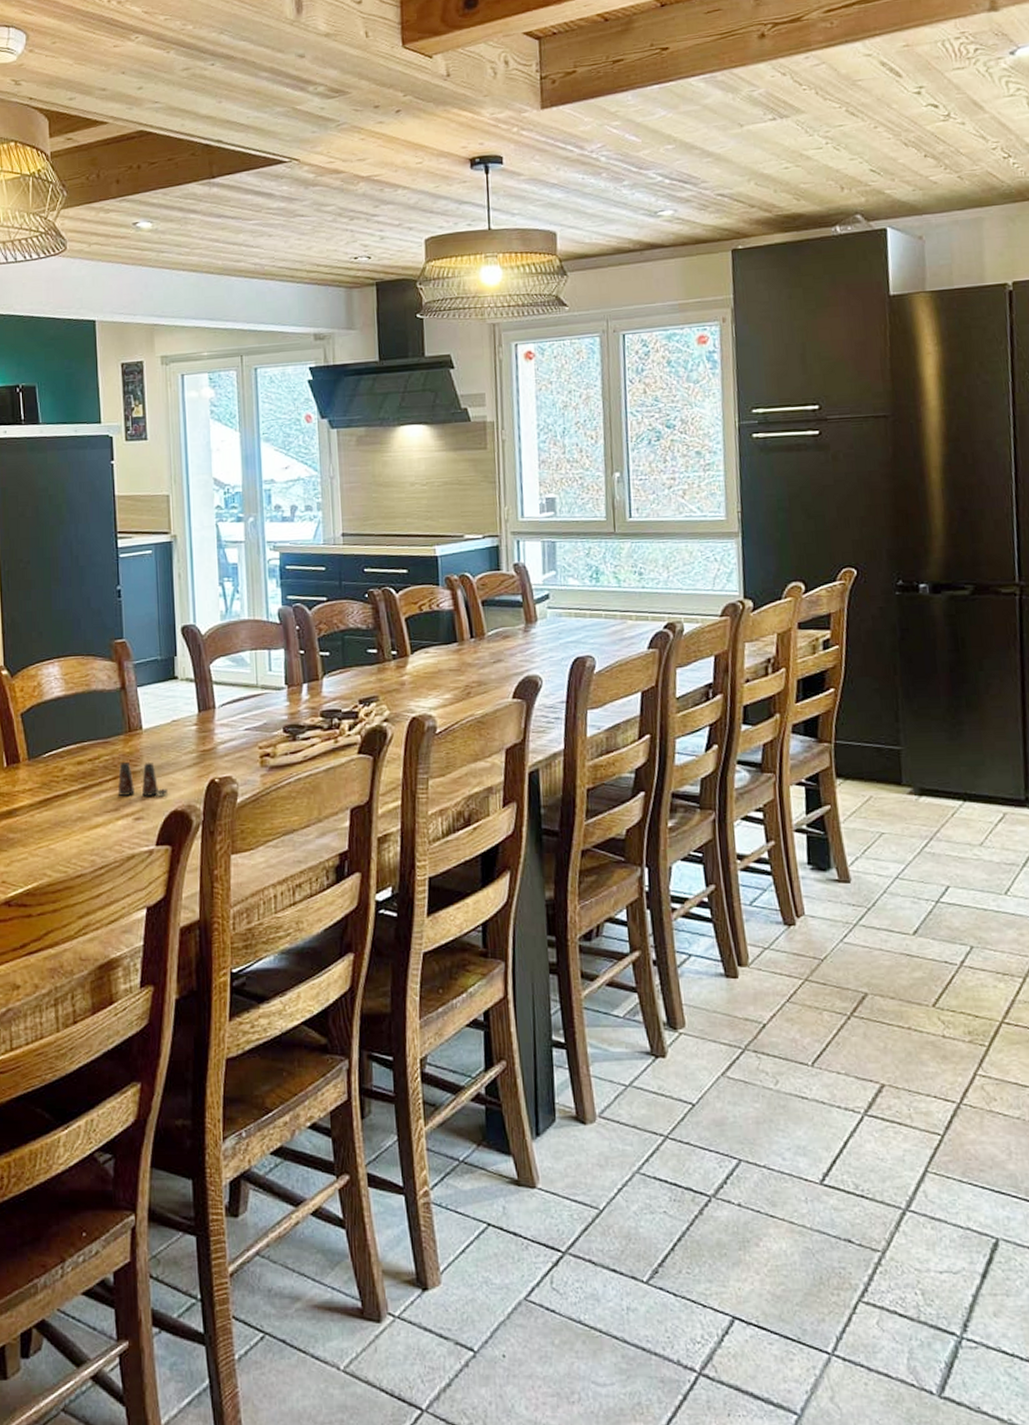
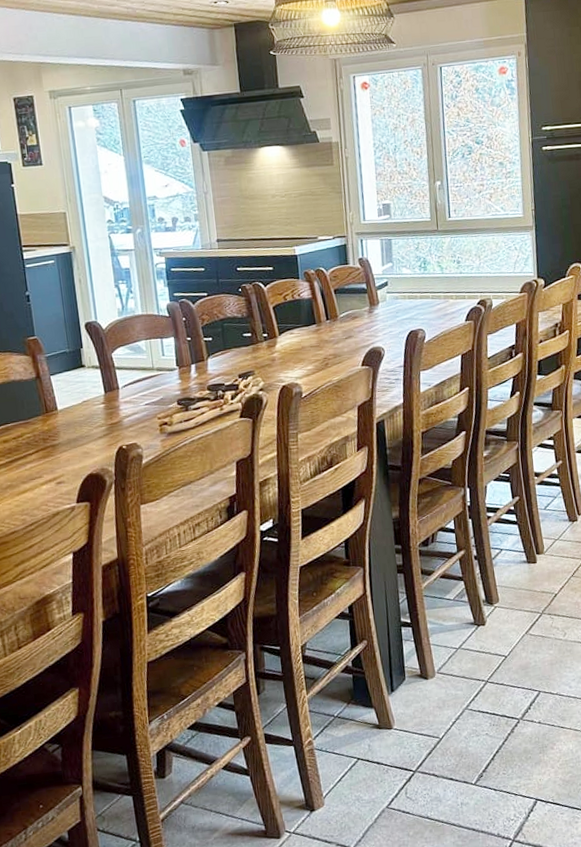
salt shaker: present [117,761,168,797] -> none [40,436,83,466]

